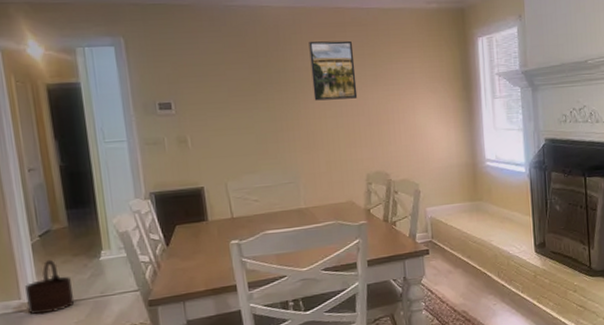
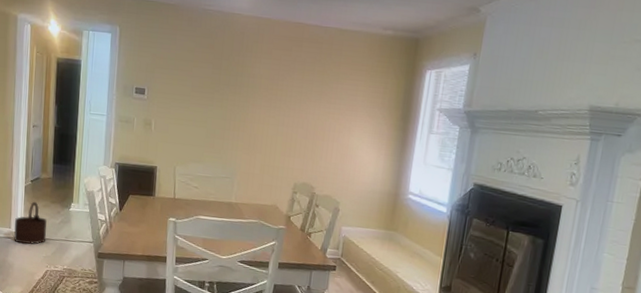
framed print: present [309,40,358,101] -> none [262,52,305,111]

